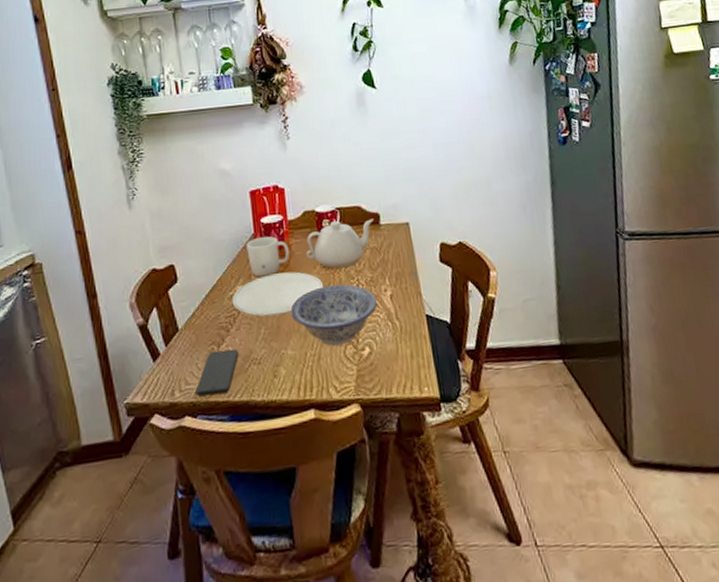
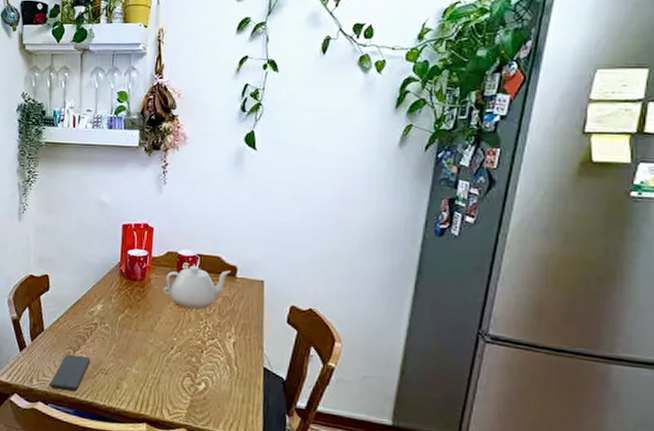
plate: present [232,271,324,317] -> none [91,300,174,338]
mug: present [246,236,290,277] -> none [111,266,149,302]
bowl: present [290,284,378,346] -> none [140,321,221,376]

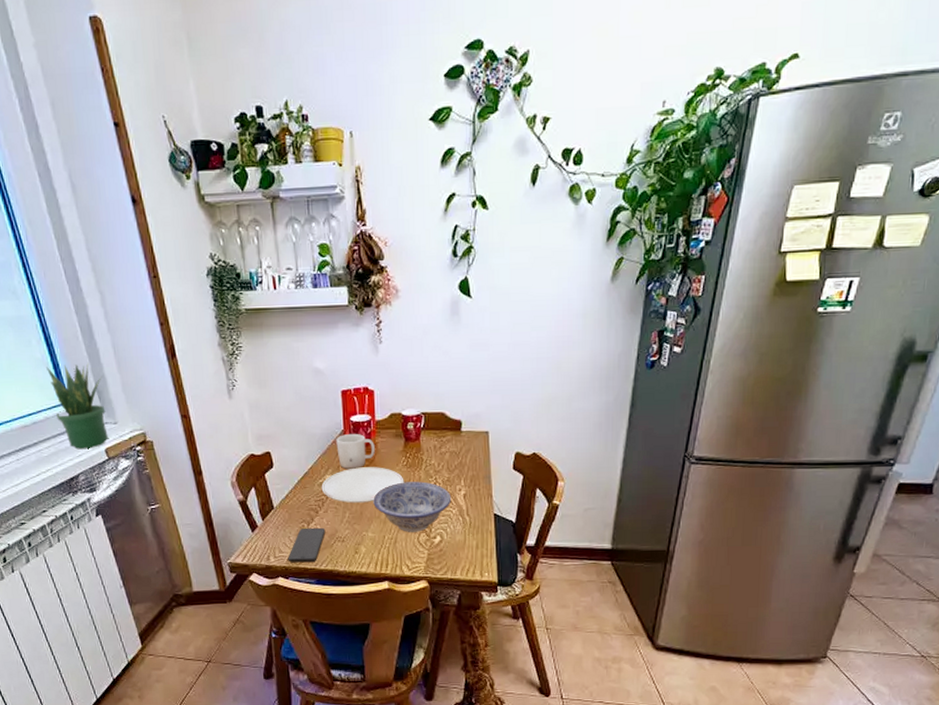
plate: none [91,300,174,338] -> present [321,467,404,503]
mug: none [111,266,149,302] -> present [336,433,375,469]
bowl: none [140,321,221,376] -> present [373,481,452,532]
teapot: present [162,265,232,310] -> none [390,425,457,468]

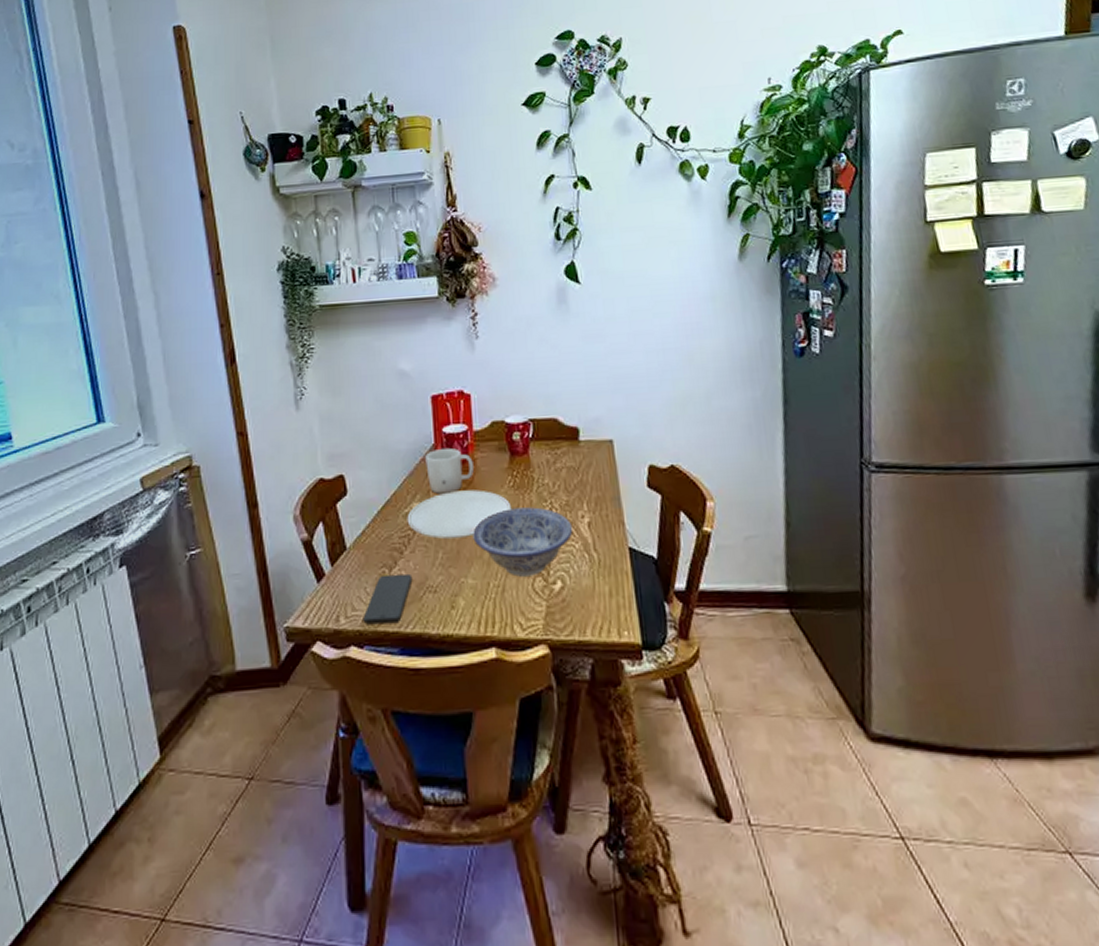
planter: present [46,363,108,450] -> none [82,373,146,480]

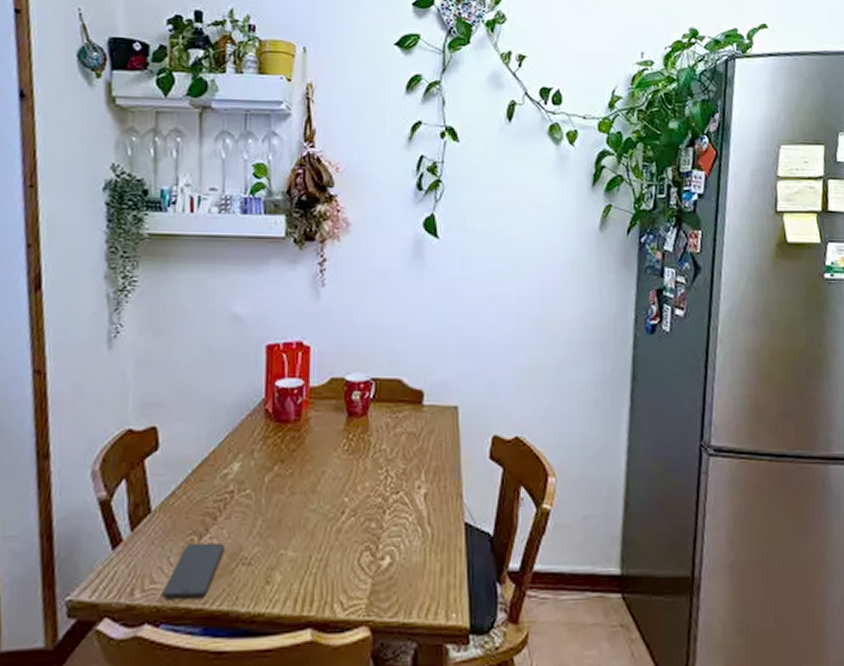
plate: present [407,490,512,539] -> none [225,452,344,505]
mug: present [425,447,474,494] -> none [252,403,306,454]
bowl: present [473,507,573,577] -> none [298,474,408,550]

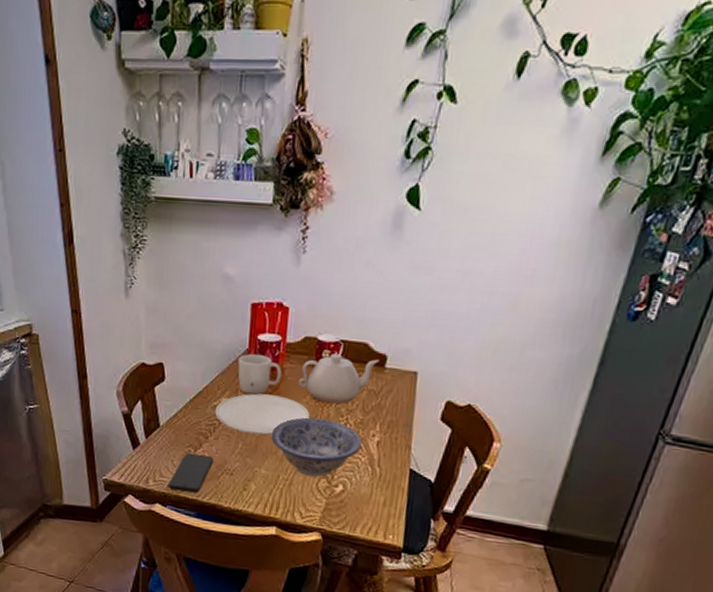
plate: none [225,452,344,505] -> present [215,393,310,435]
mug: none [252,403,306,454] -> present [237,354,282,395]
bowl: none [298,474,408,550] -> present [271,417,363,477]
teapot: none [326,395,417,455] -> present [298,353,380,404]

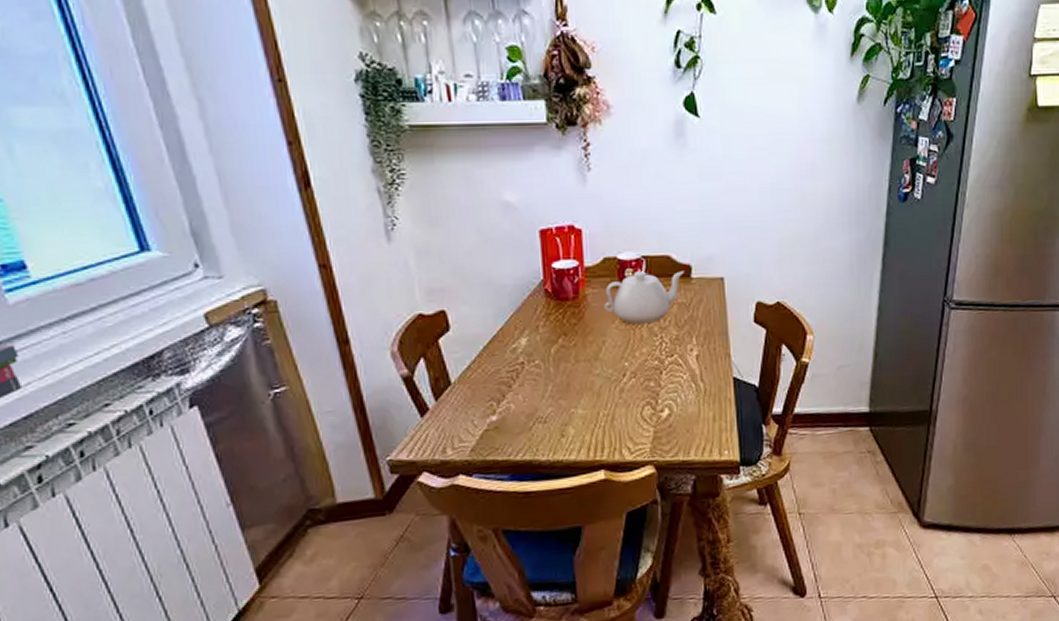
smartphone: present [168,453,214,492] -> none [471,405,522,454]
plate: present [215,393,310,435] -> none [515,325,623,373]
mug: present [237,354,282,395] -> none [534,283,585,329]
bowl: present [271,417,363,477] -> none [583,341,682,406]

